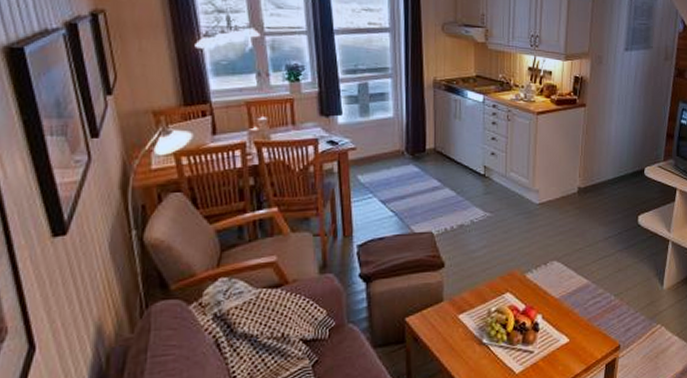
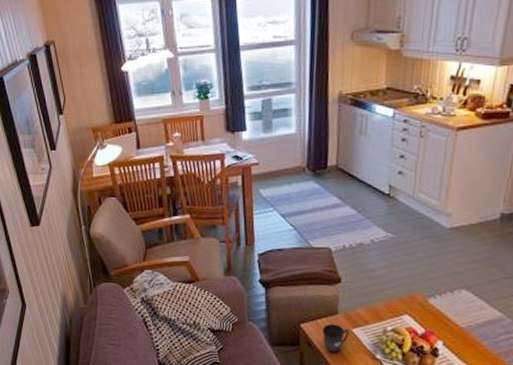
mug: none [428,312,455,345] -> present [322,323,349,353]

